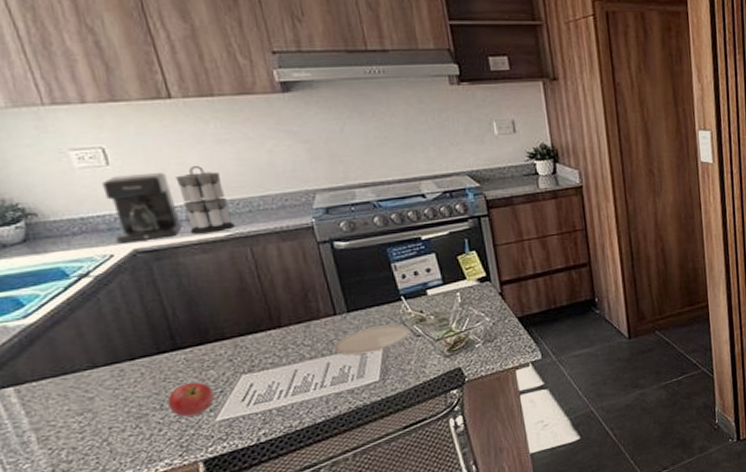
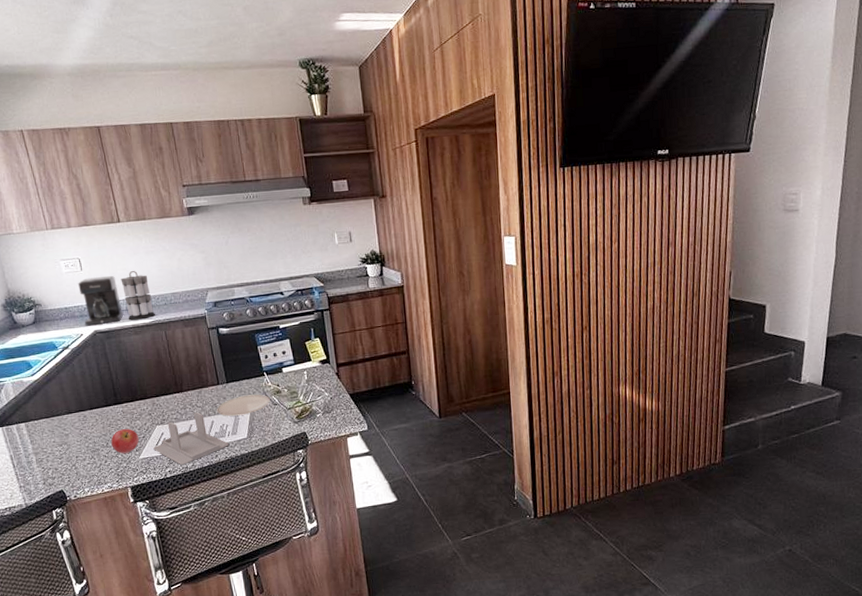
napkin holder: none [237,352,353,425] -> present [153,412,229,466]

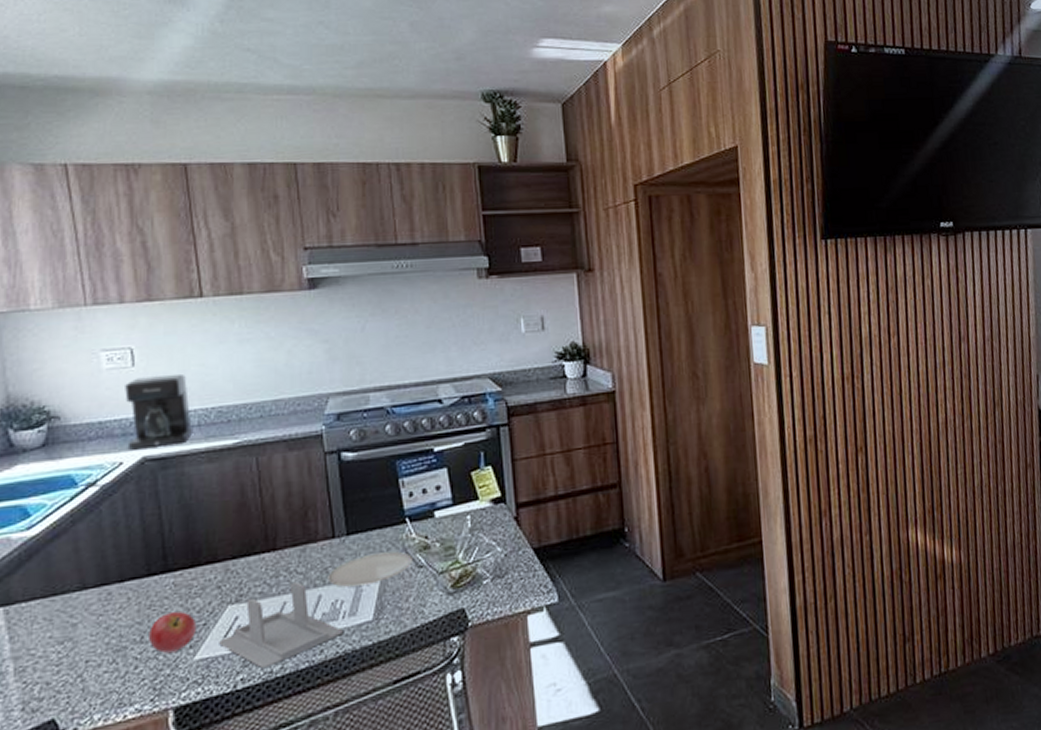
spice rack: present [121,271,155,321] -> none [194,367,243,441]

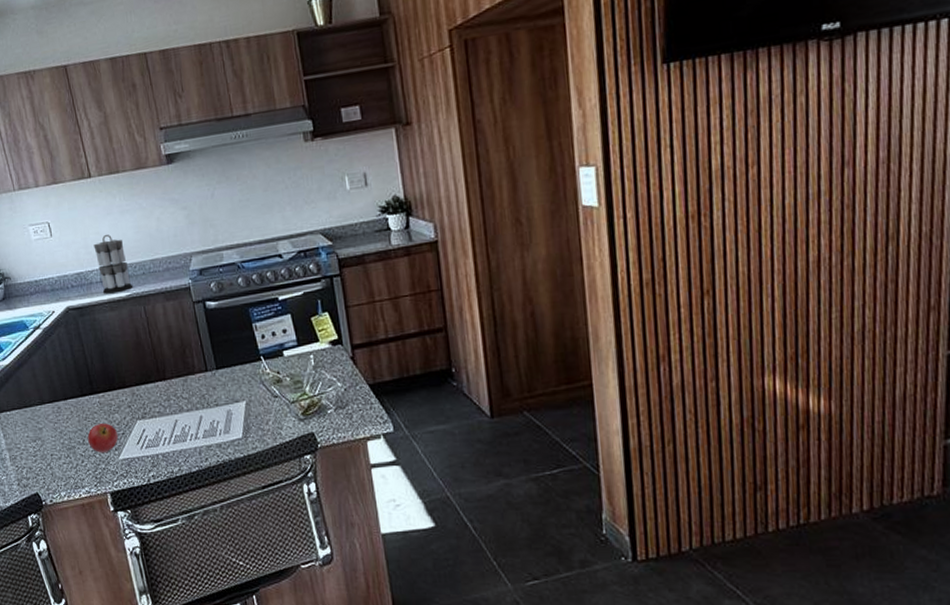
coffee maker: present [125,373,194,450] -> none [48,241,98,302]
spice rack: none [194,367,243,441] -> present [93,235,132,294]
napkin holder: present [219,581,343,669] -> none [134,404,221,470]
plate: present [328,551,412,587] -> none [205,383,269,411]

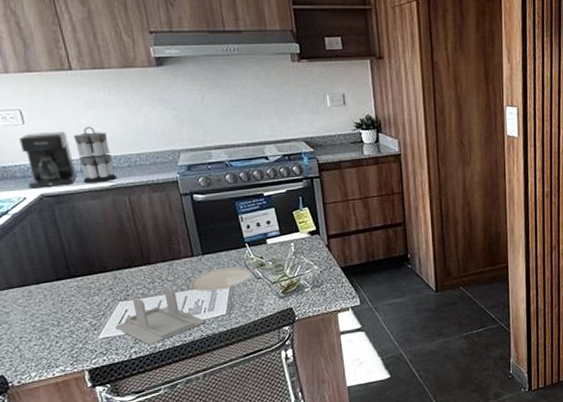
coffee maker: none [48,241,98,302] -> present [19,131,78,189]
fruit: present [88,423,119,453] -> none [63,305,98,333]
napkin holder: none [134,404,221,470] -> present [115,286,205,345]
plate: none [205,383,269,411] -> present [191,267,252,291]

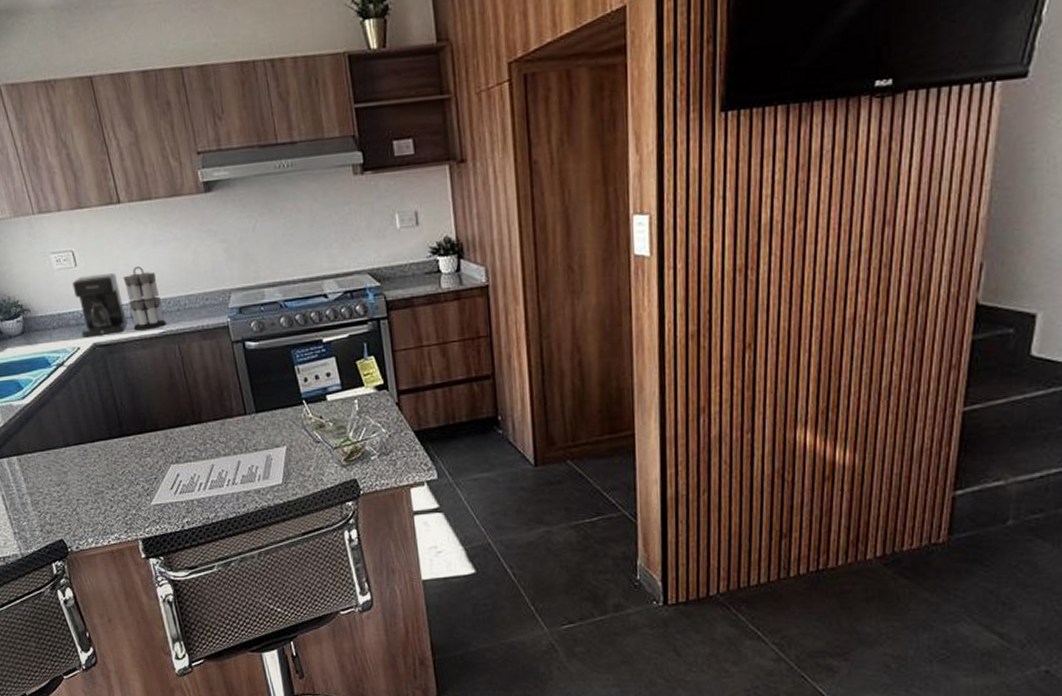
napkin holder: present [115,286,205,345] -> none [167,449,259,516]
plate: present [191,267,252,291] -> none [244,428,311,456]

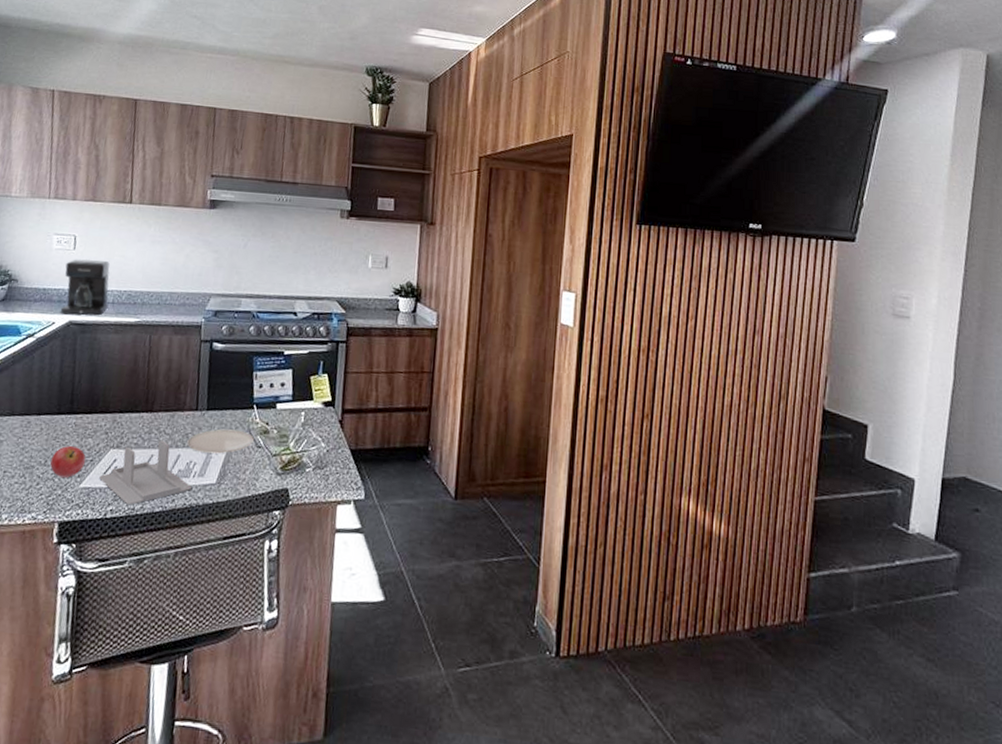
fruit: none [117,467,151,498] -> present [50,446,86,478]
spice rack: present [123,267,166,331] -> none [112,260,146,318]
napkin holder: none [167,449,259,516] -> present [99,440,192,506]
plate: none [244,428,311,456] -> present [187,429,254,454]

